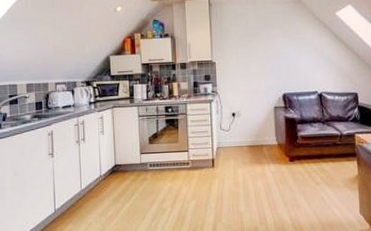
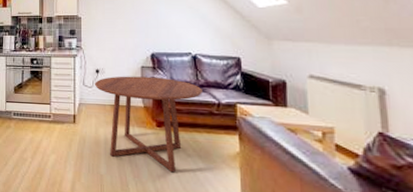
round table: none [231,116,328,201] -> present [95,76,202,173]

